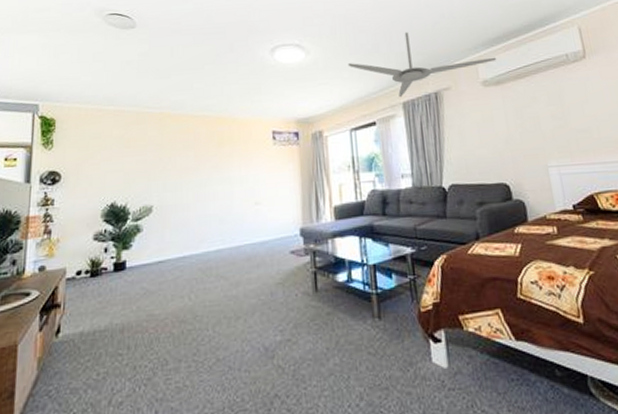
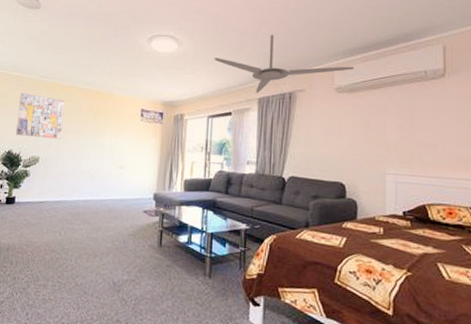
wall art: none [119,129,178,183] -> present [16,92,65,139]

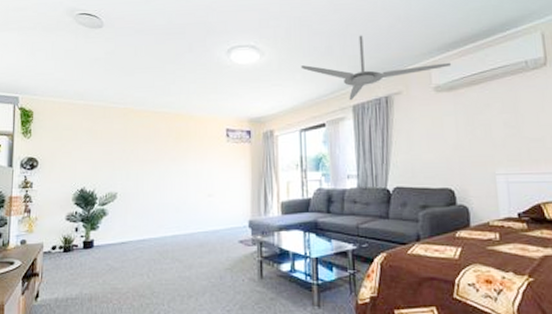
wall art: present [16,92,65,139] -> none [88,122,140,171]

